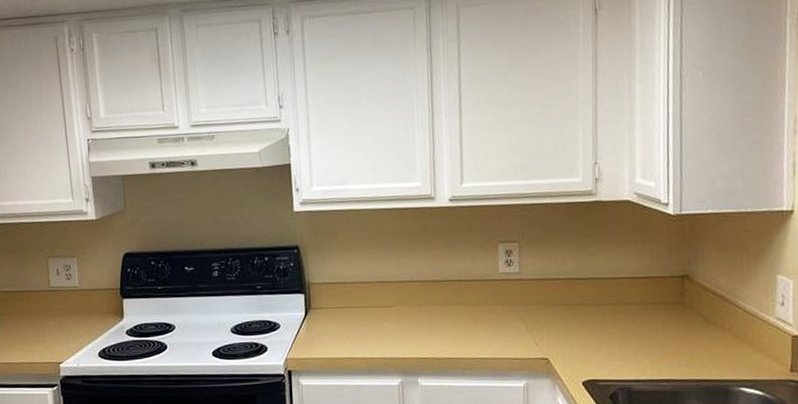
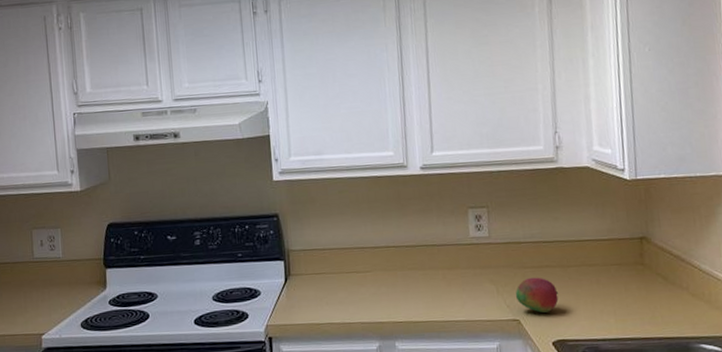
fruit: none [545,315,591,352] -> present [515,277,559,313]

